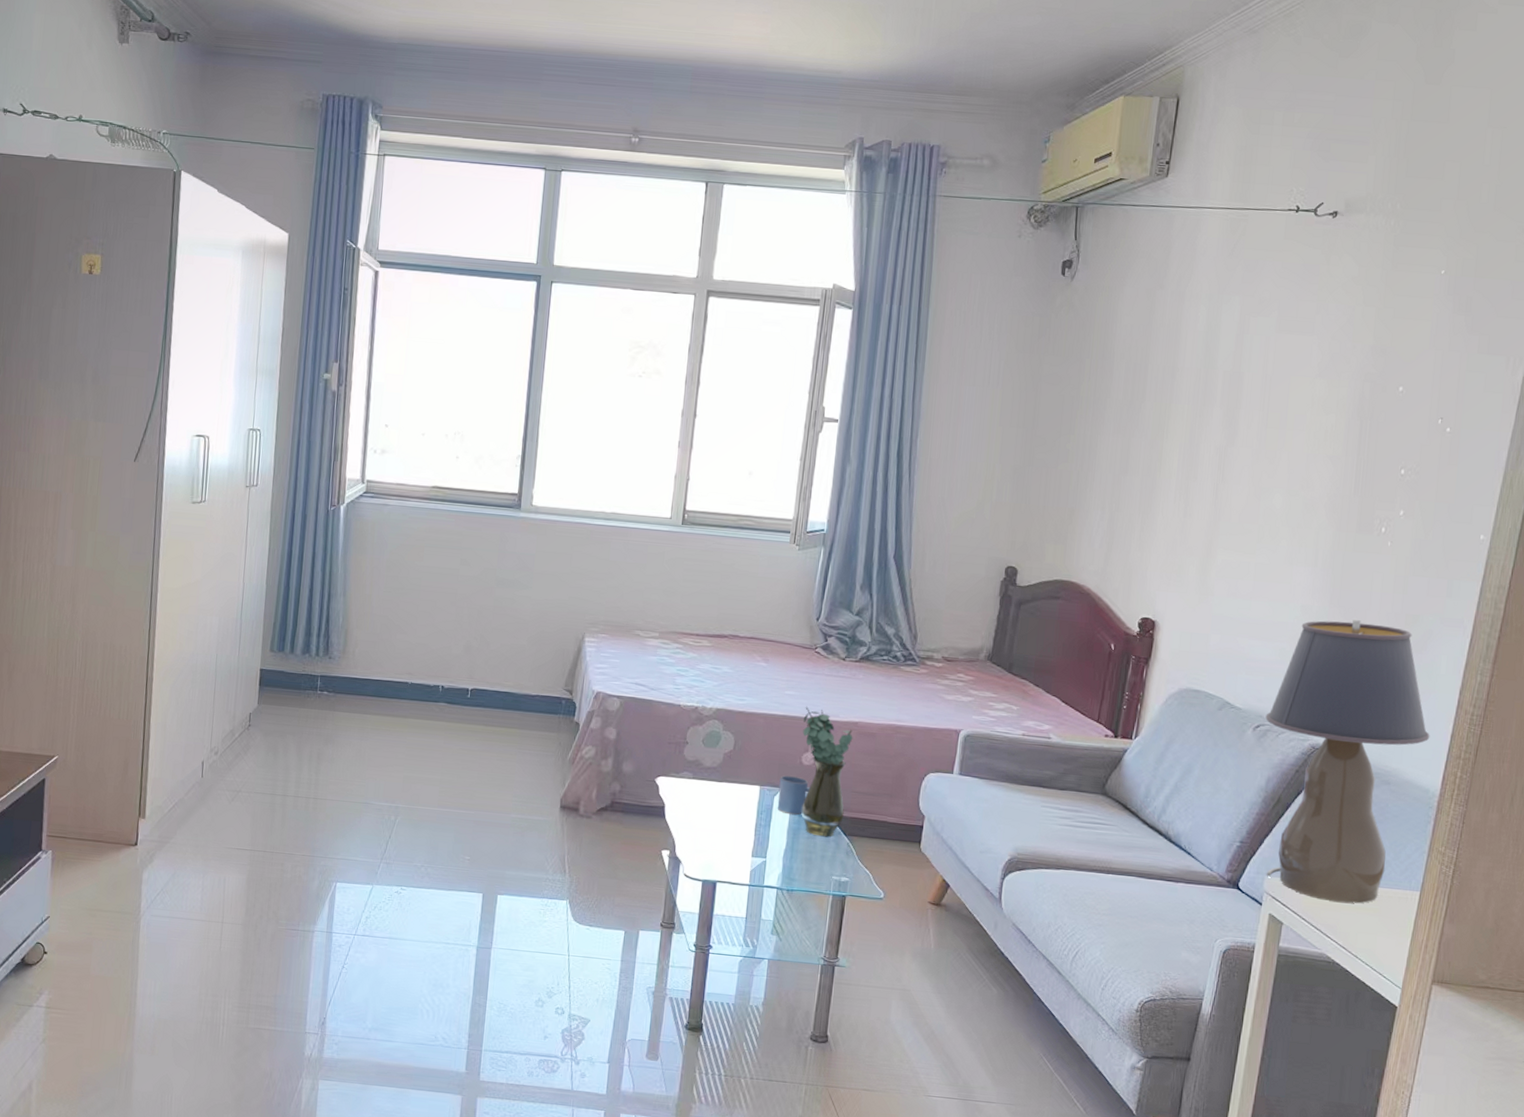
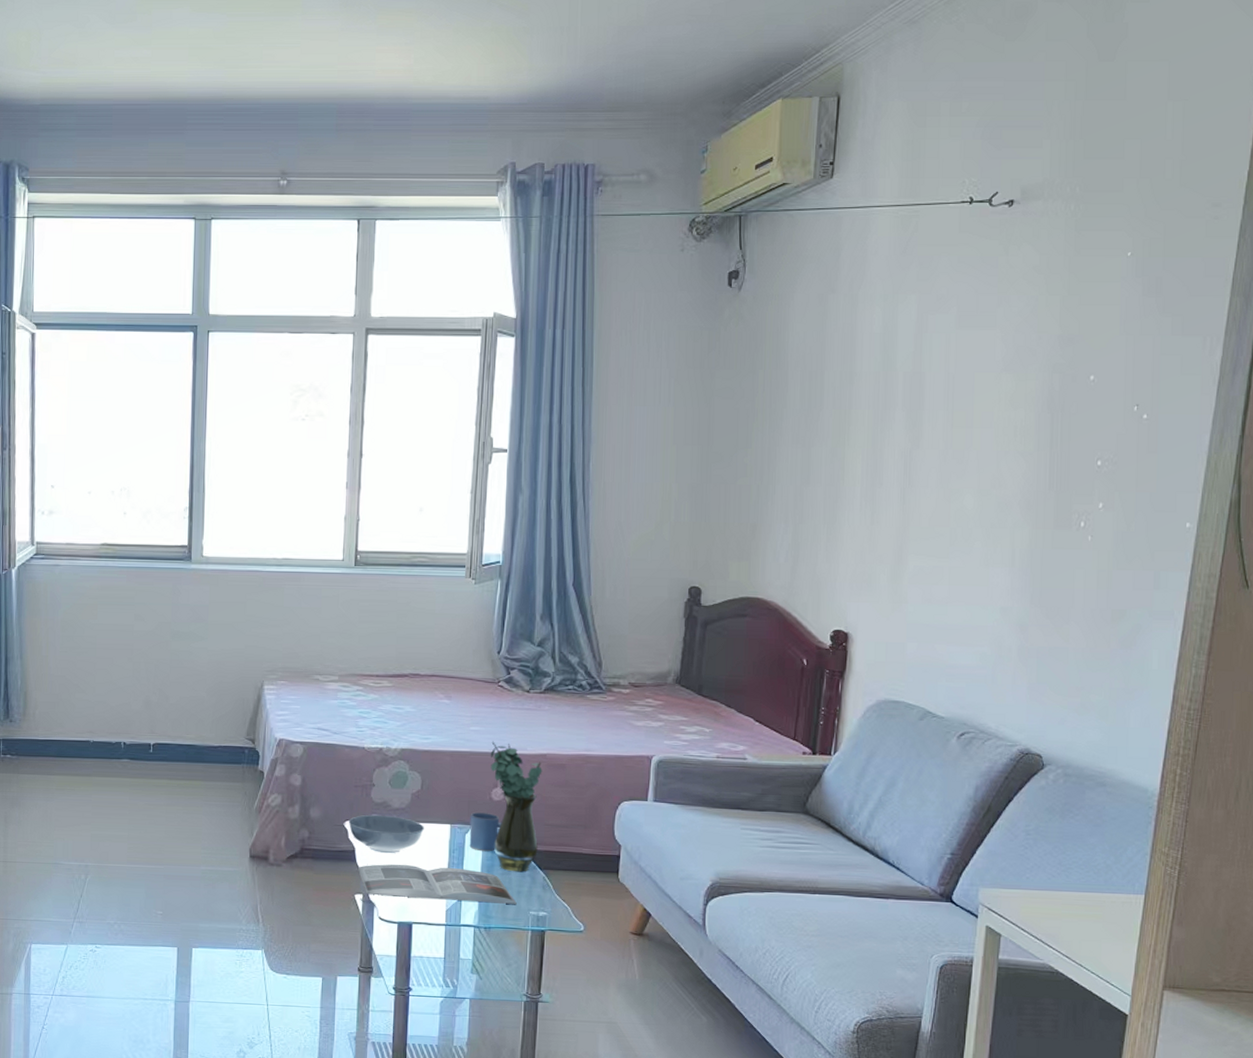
bowl: none [660,772,734,811] -> present [348,814,424,853]
magazine: none [666,821,820,868] -> present [357,864,517,904]
table lamp: present [1265,619,1430,904] -> none [970,618,1145,911]

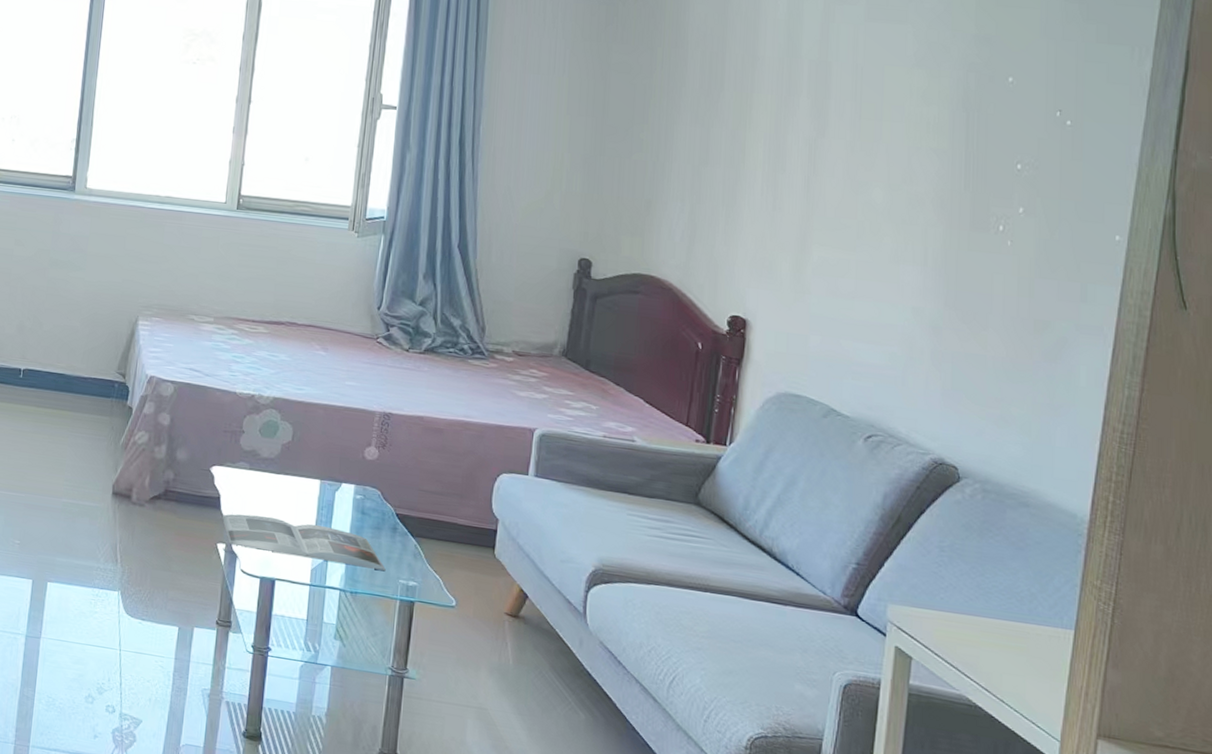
bowl: present [348,814,424,853] -> none [215,461,293,504]
mug: present [469,812,501,852] -> none [338,470,373,513]
vase: present [490,741,542,872] -> none [365,398,419,537]

